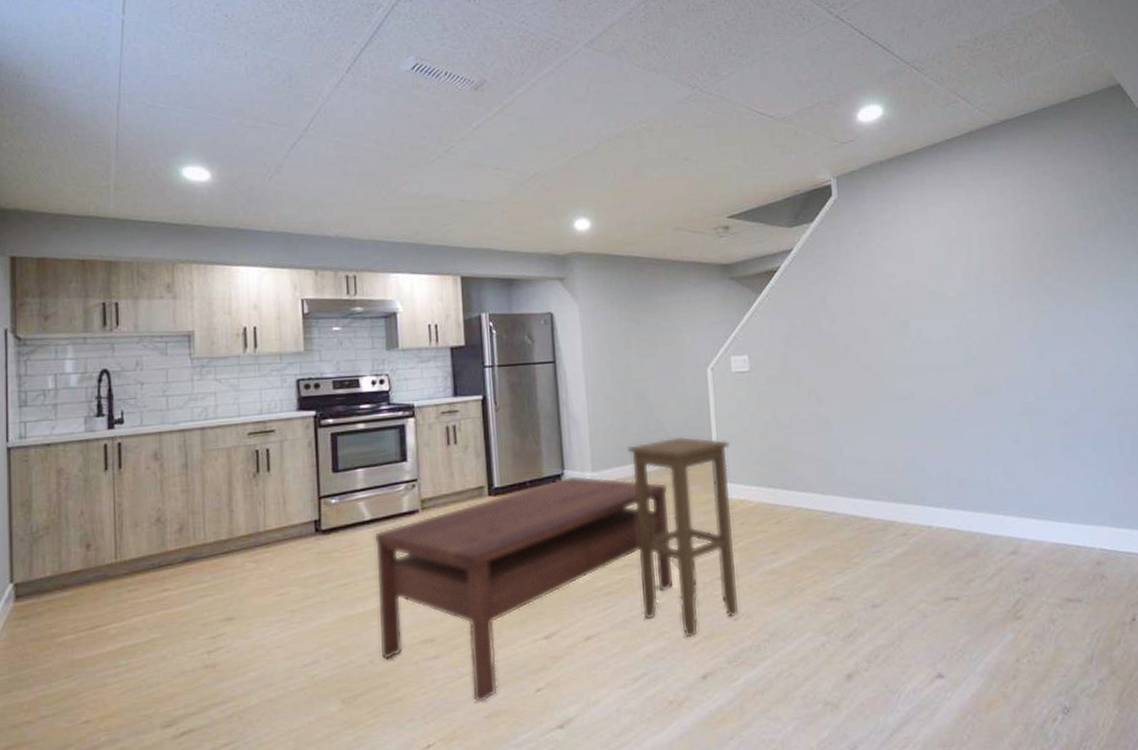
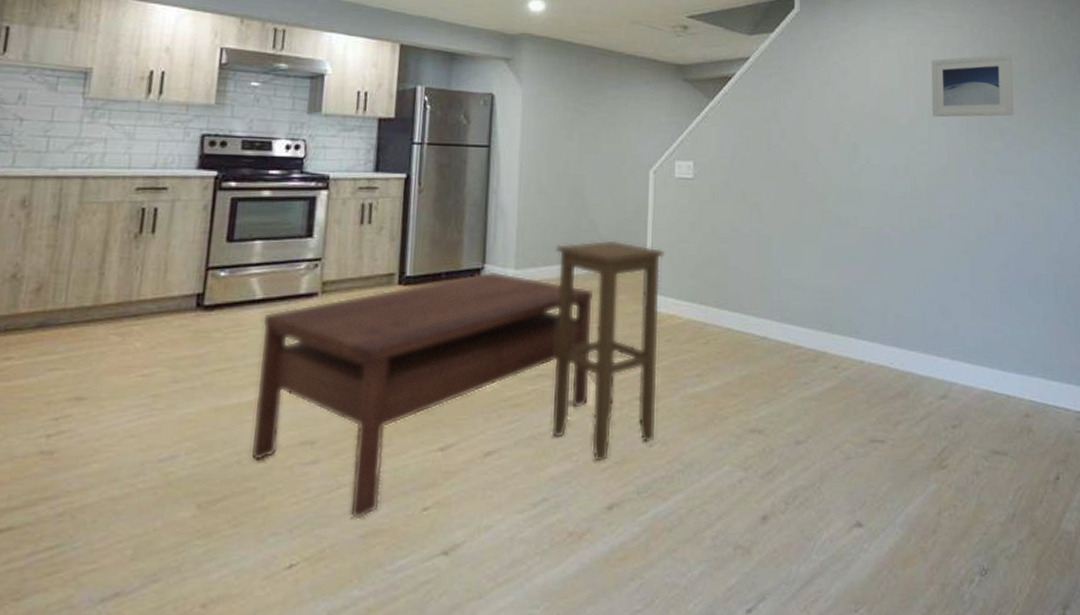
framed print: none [974,214,1065,286] -> present [931,54,1014,117]

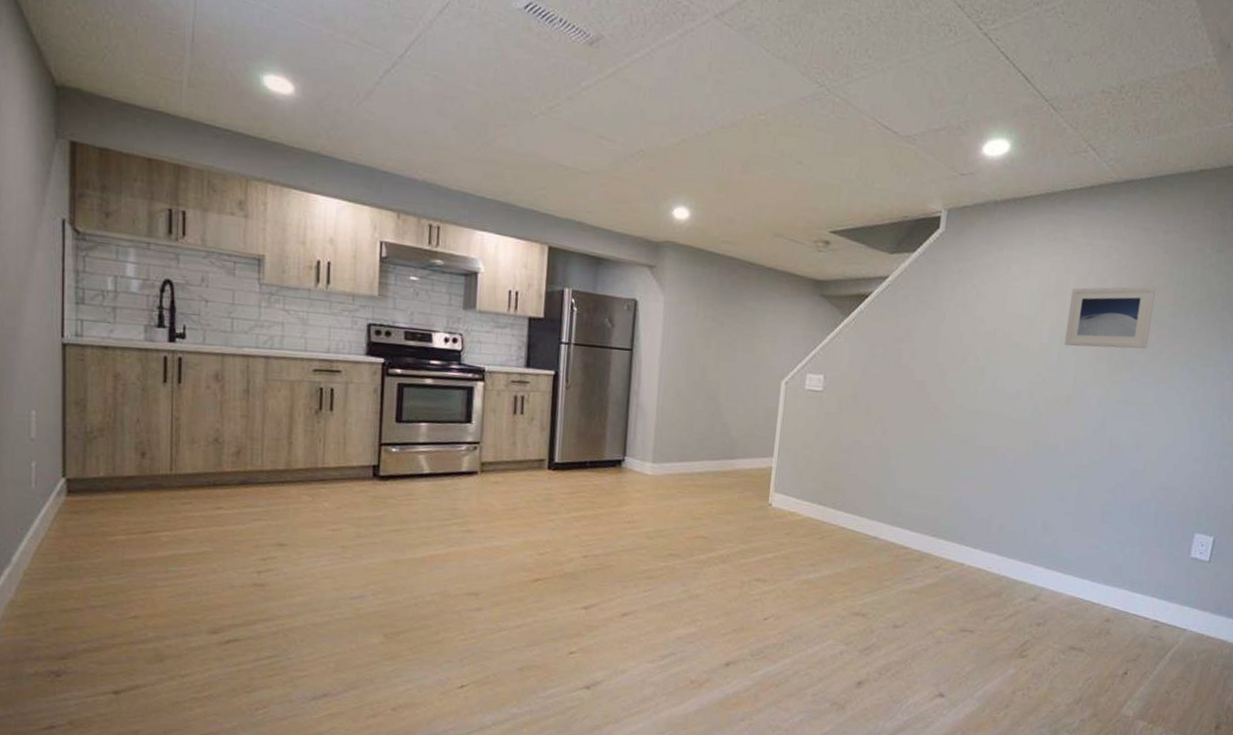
coffee table: present [249,271,594,520] -> none [424,463,723,657]
stool: present [553,240,664,462] -> none [681,442,790,629]

